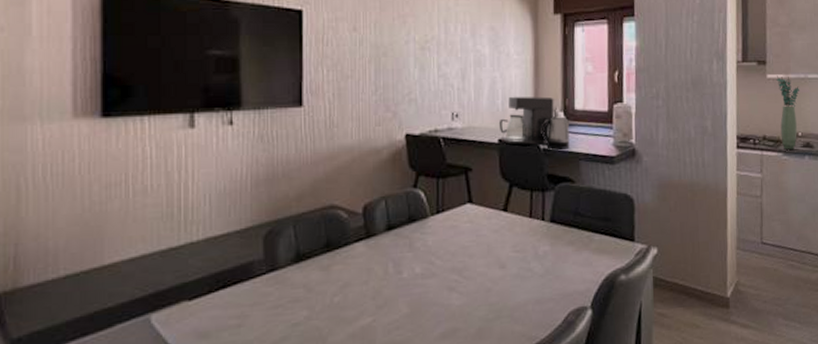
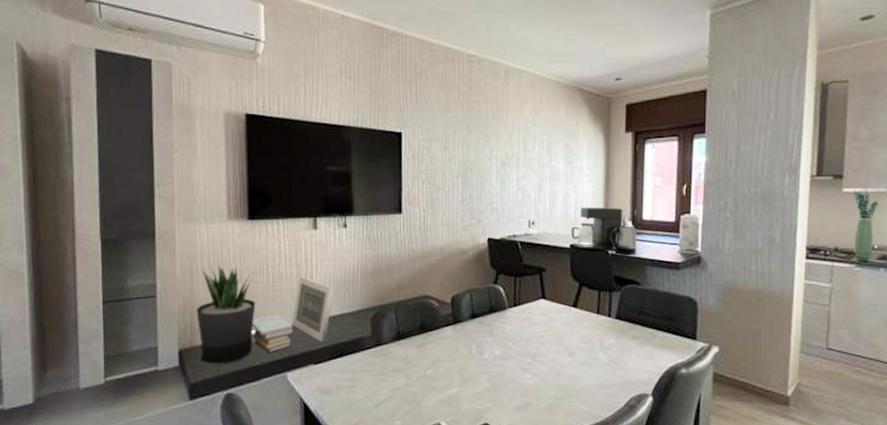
planter: none [23,173,109,310] -> present [196,262,256,364]
books: none [102,238,160,290] -> present [251,314,293,353]
picture frame: none [158,188,216,271] -> present [292,276,334,342]

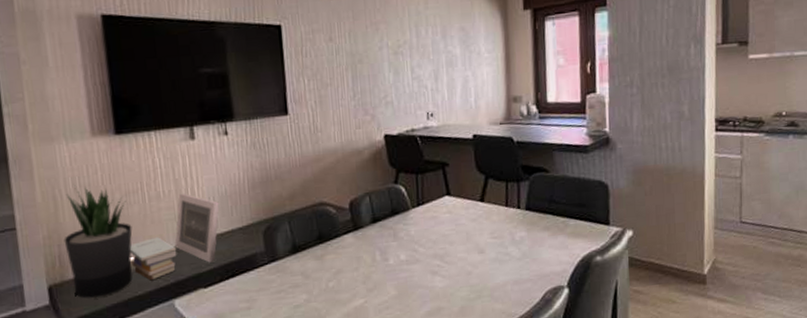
coffee maker: present [571,206,623,252] -> none [472,91,527,141]
kettle: present [610,224,638,255] -> none [514,109,543,142]
vase: present [853,189,878,263] -> none [759,55,784,131]

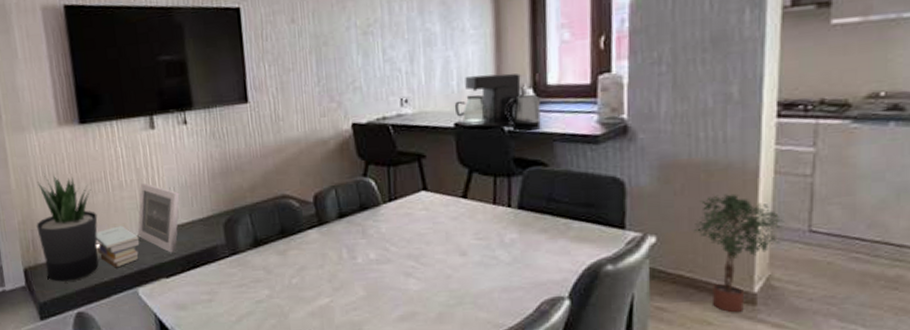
coffee maker: none [472,91,527,141] -> present [454,73,522,130]
kettle: none [514,109,543,142] -> present [505,93,541,131]
potted tree: none [660,193,723,292] -> present [693,193,785,313]

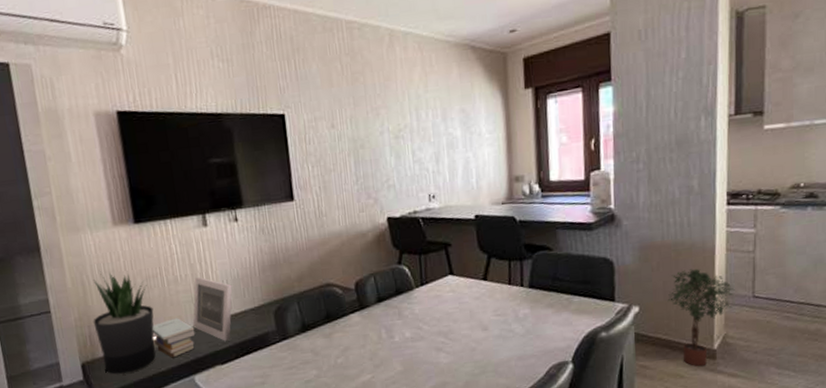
coffee maker: present [454,73,522,130] -> none [474,171,530,221]
kettle: present [505,93,541,131] -> none [516,188,546,221]

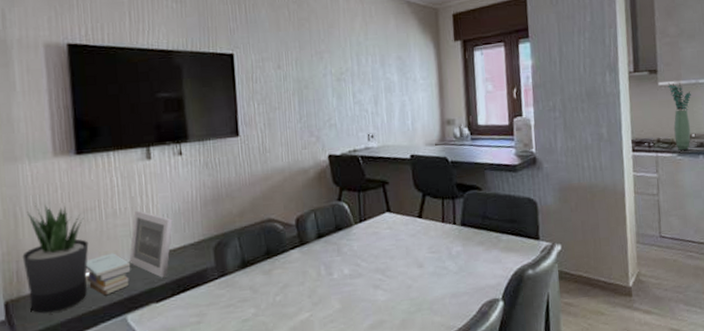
potted tree: present [667,268,735,367] -> none [586,209,644,304]
vase: none [775,125,803,203] -> present [667,83,691,151]

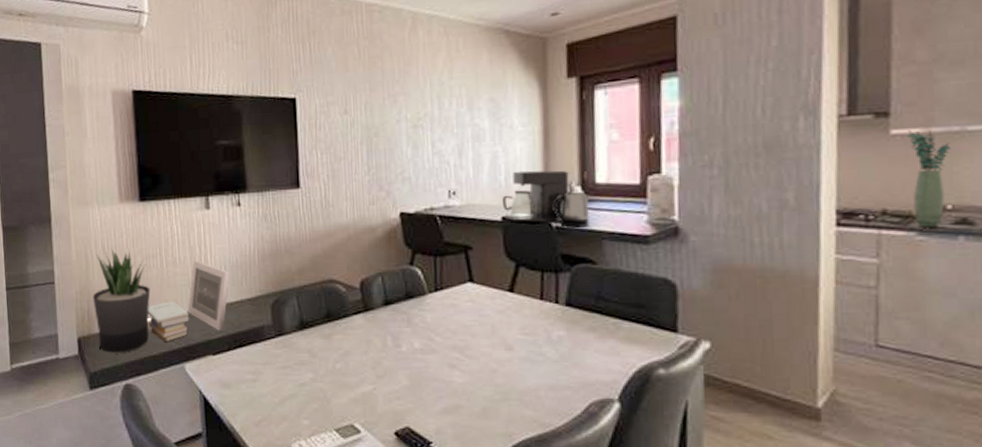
coffee maker: none [410,115,460,160] -> present [501,170,570,224]
kettle: none [448,131,475,161] -> present [552,190,590,228]

